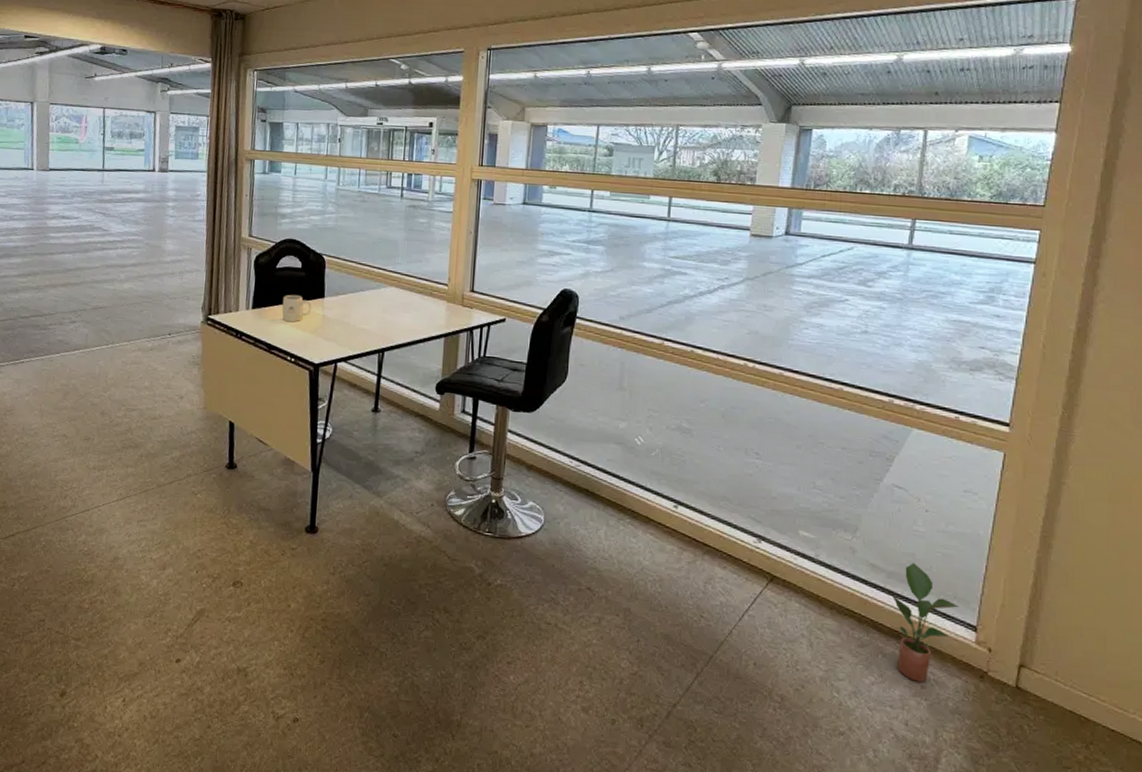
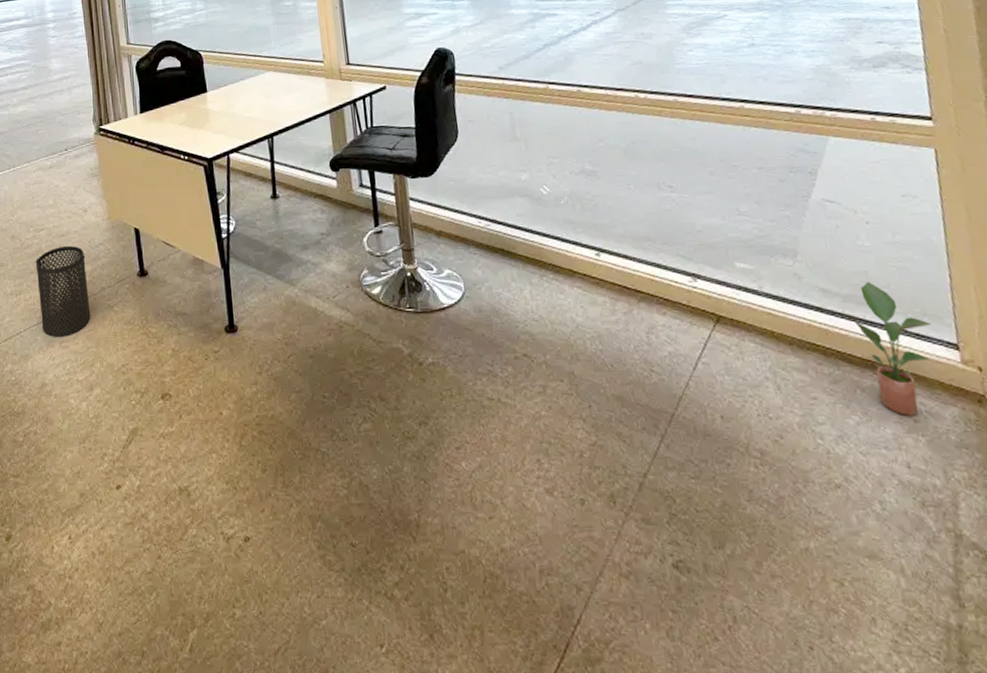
trash can: none [121,428,175,516] -> present [35,245,91,337]
mug: present [282,294,312,323] -> none [167,93,197,121]

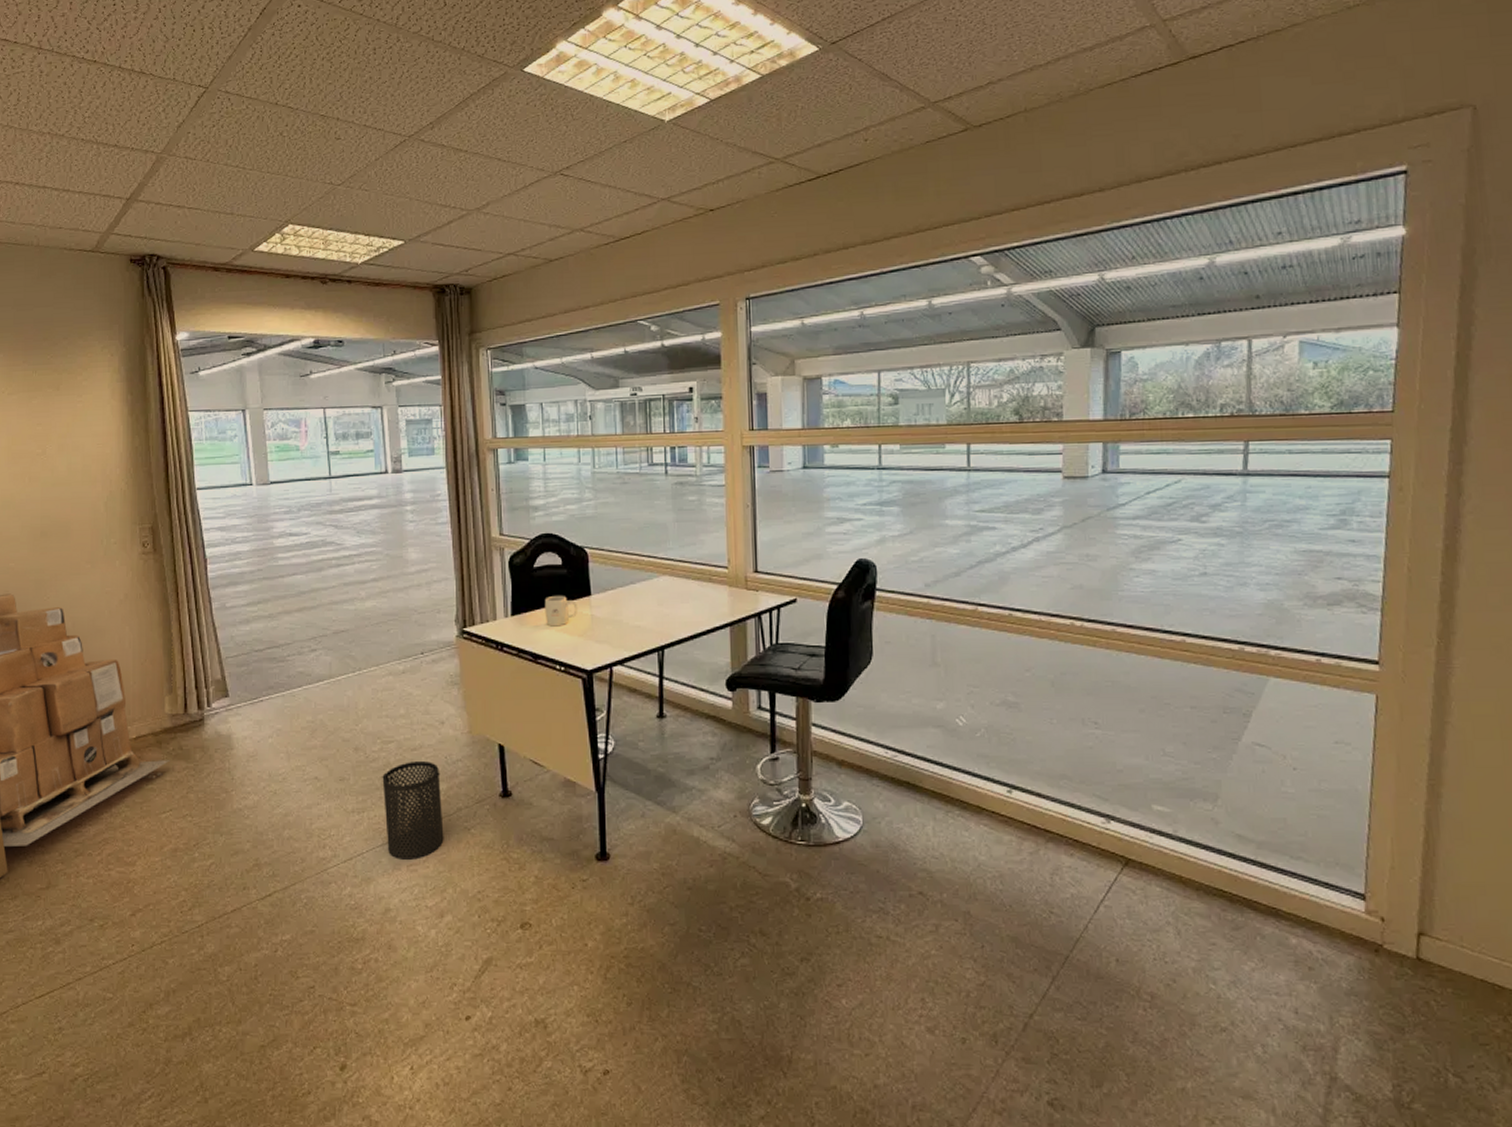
mug: none [167,93,197,121] -> present [544,595,579,627]
potted plant: present [854,281,932,416] -> none [1266,829,1343,963]

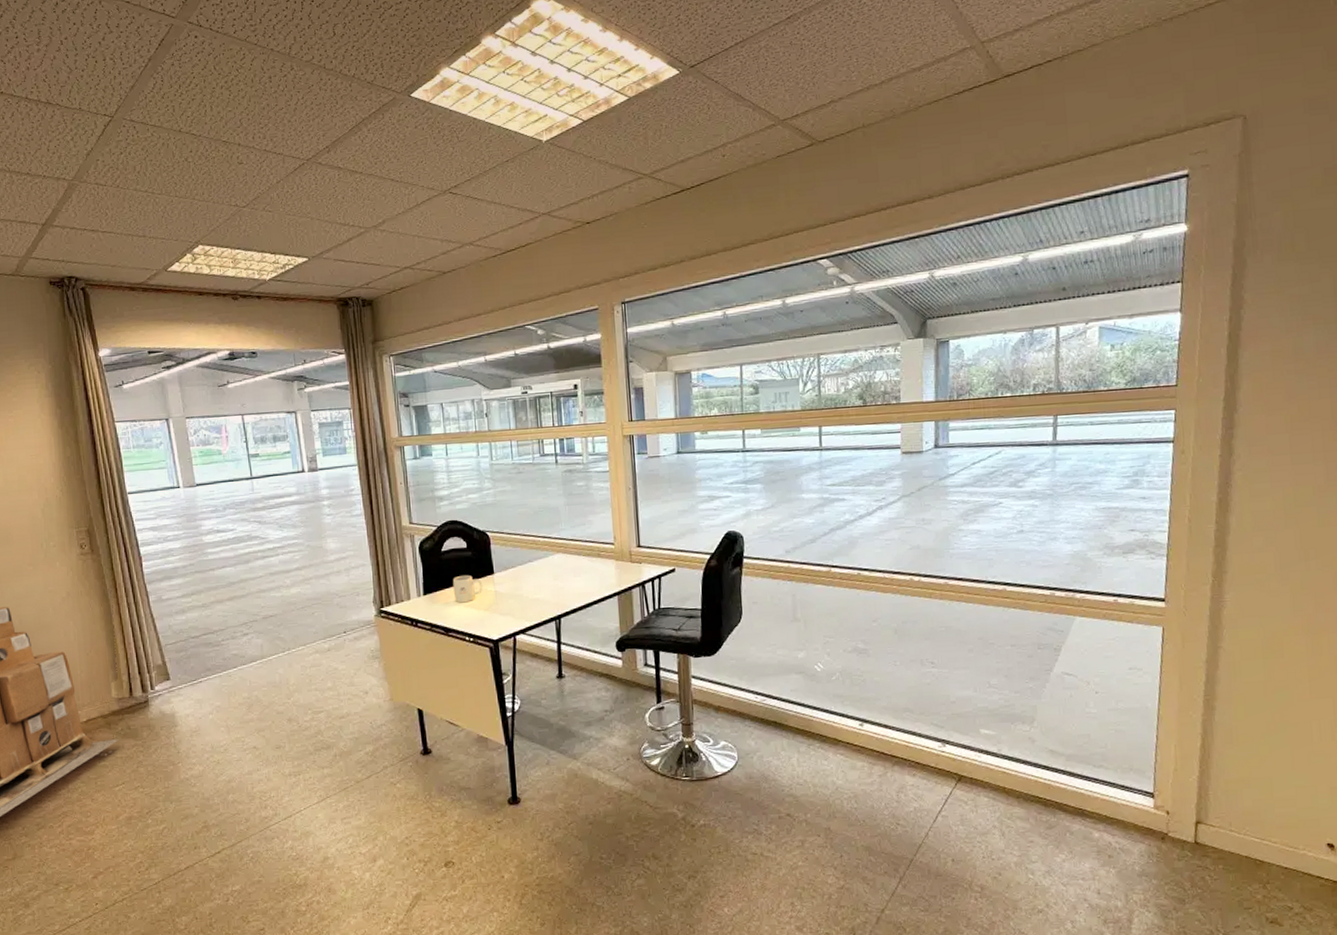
trash can: present [382,760,444,860] -> none [314,726,373,814]

